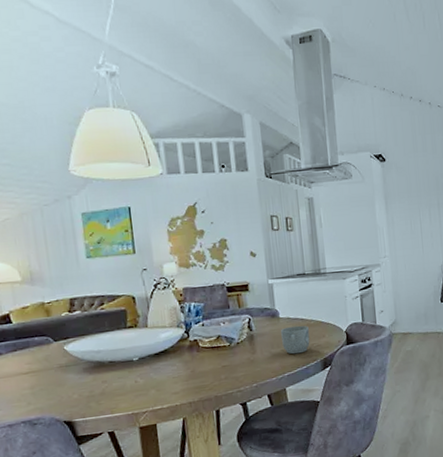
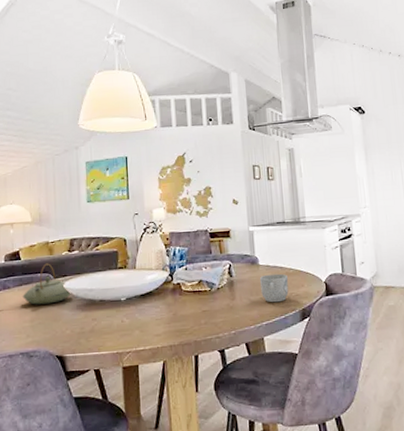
teapot: none [18,325,77,371] -> present [23,263,72,305]

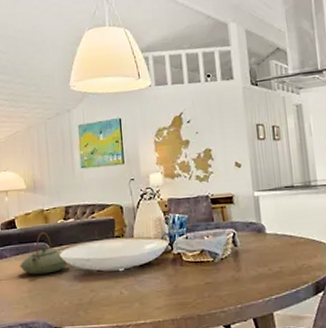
mug: present [260,273,289,303] -> none [267,243,300,275]

